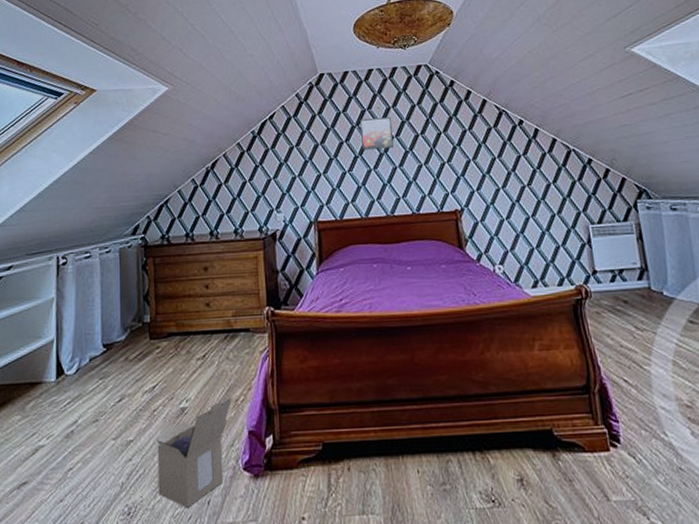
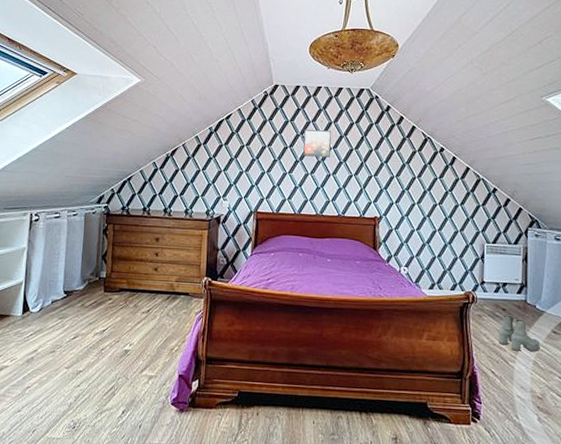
cardboard box: present [157,398,232,508] -> none [99,347,168,429]
boots: none [623,307,678,351] -> present [498,314,540,352]

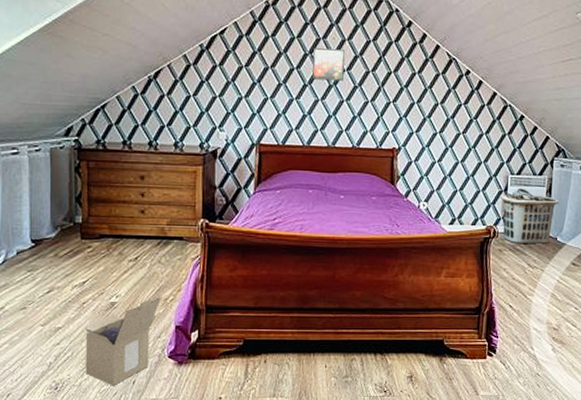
cardboard box: none [99,347,168,429] -> present [85,297,161,386]
clothes hamper: none [477,257,536,311] -> present [500,189,559,244]
boots: present [498,314,540,352] -> none [517,248,559,285]

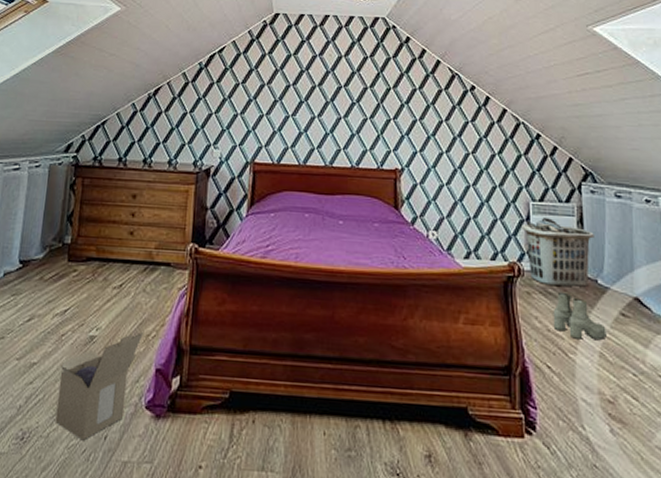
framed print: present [312,47,345,81] -> none [309,64,341,98]
boots: none [517,248,559,285] -> present [553,291,607,341]

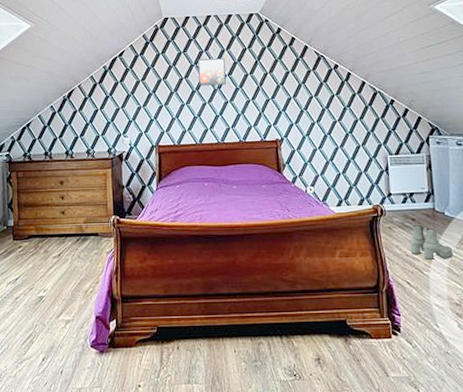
cardboard box: present [55,332,143,441] -> none [19,290,82,376]
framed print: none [309,64,341,98] -> present [198,58,226,86]
clothes hamper: present [521,218,594,287] -> none [382,167,441,220]

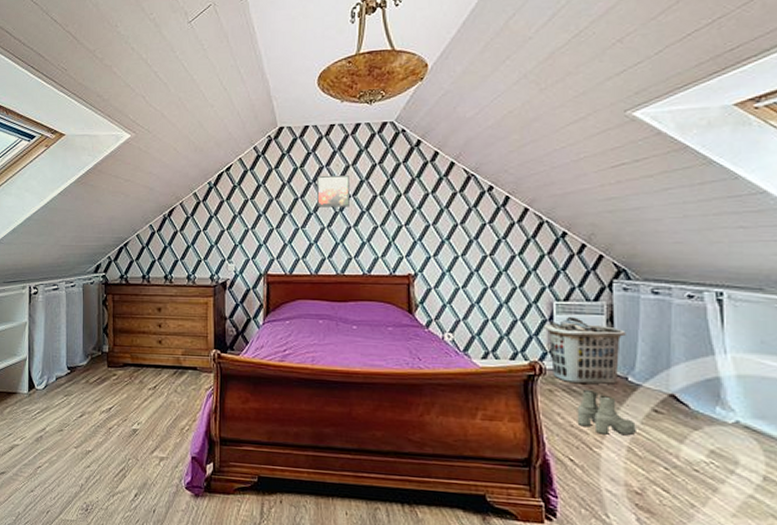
clothes hamper: none [382,167,441,220] -> present [544,317,626,384]

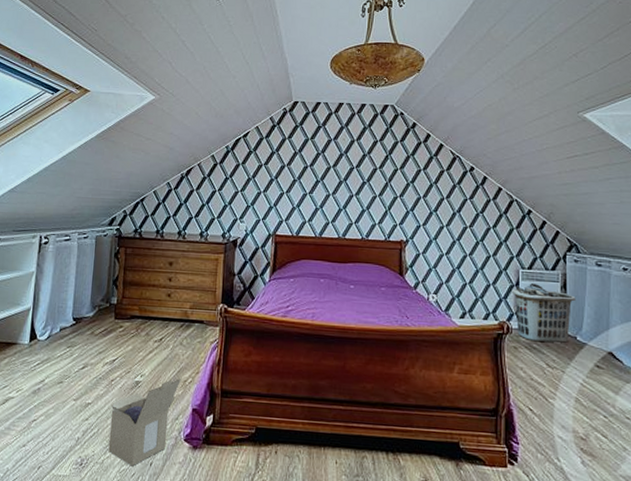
cardboard box: none [111,426,178,513] -> present [108,379,181,467]
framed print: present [317,175,349,208] -> none [324,147,354,177]
boots: present [577,389,636,436] -> none [536,346,582,388]

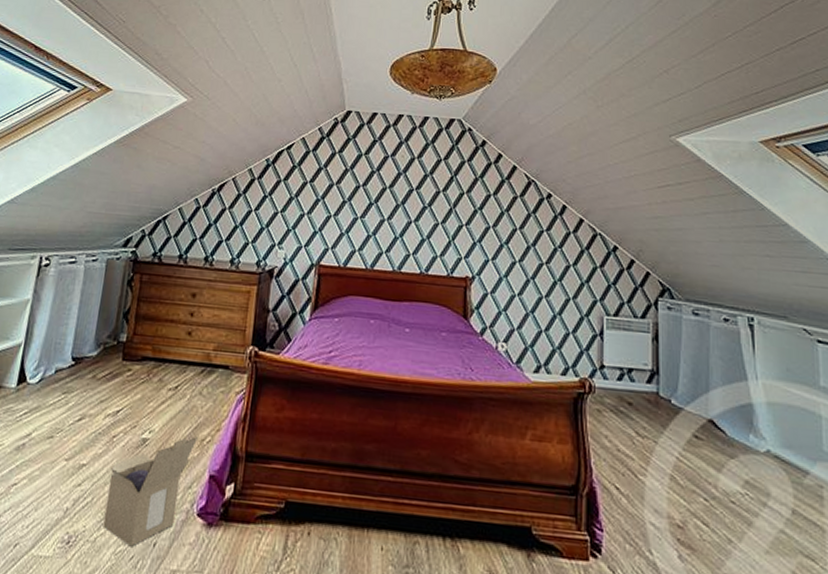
clothes hamper: present [511,283,576,343] -> none [594,333,669,407]

